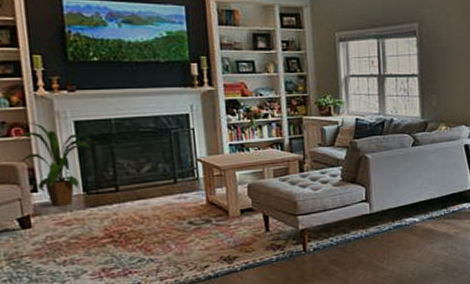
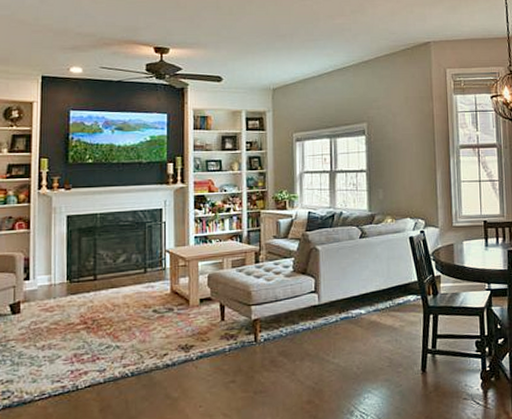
house plant: present [15,122,97,207] -> none [16,216,83,294]

